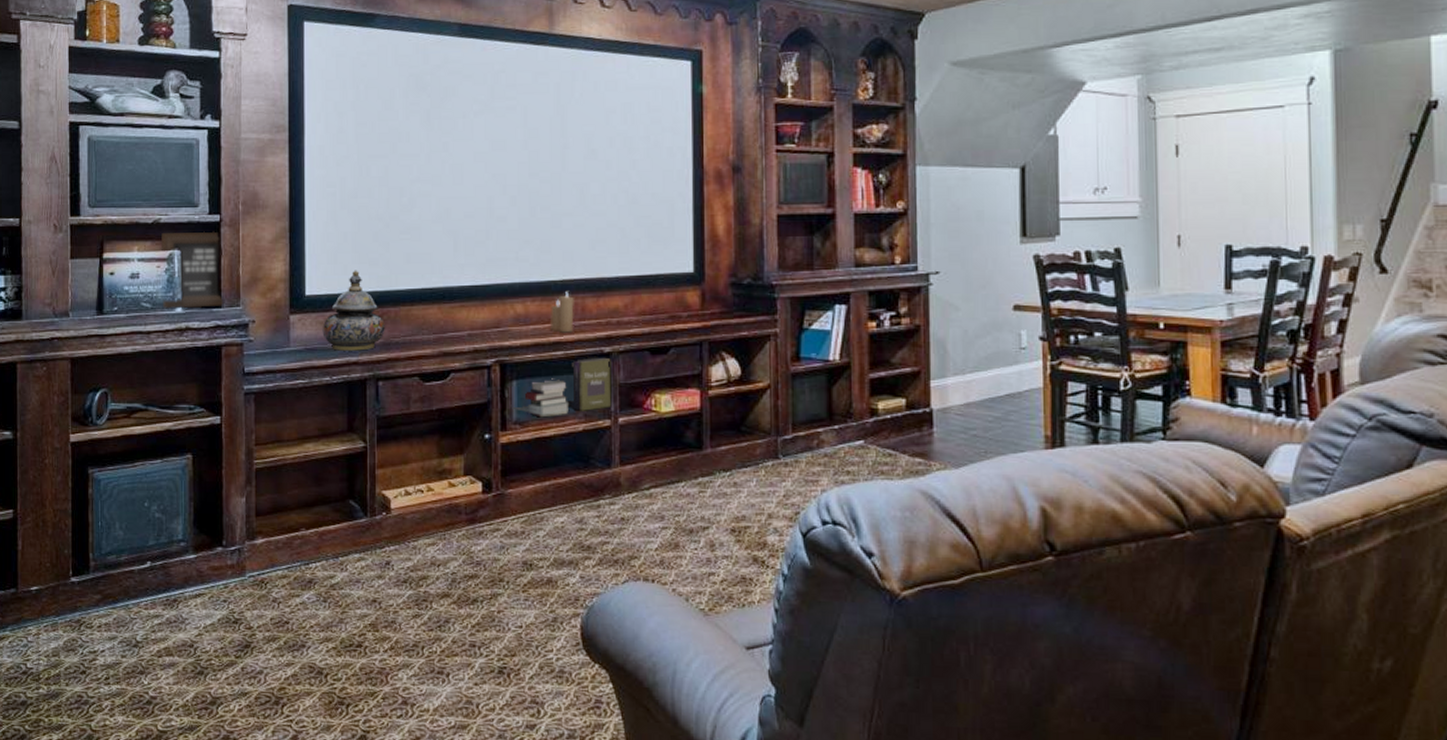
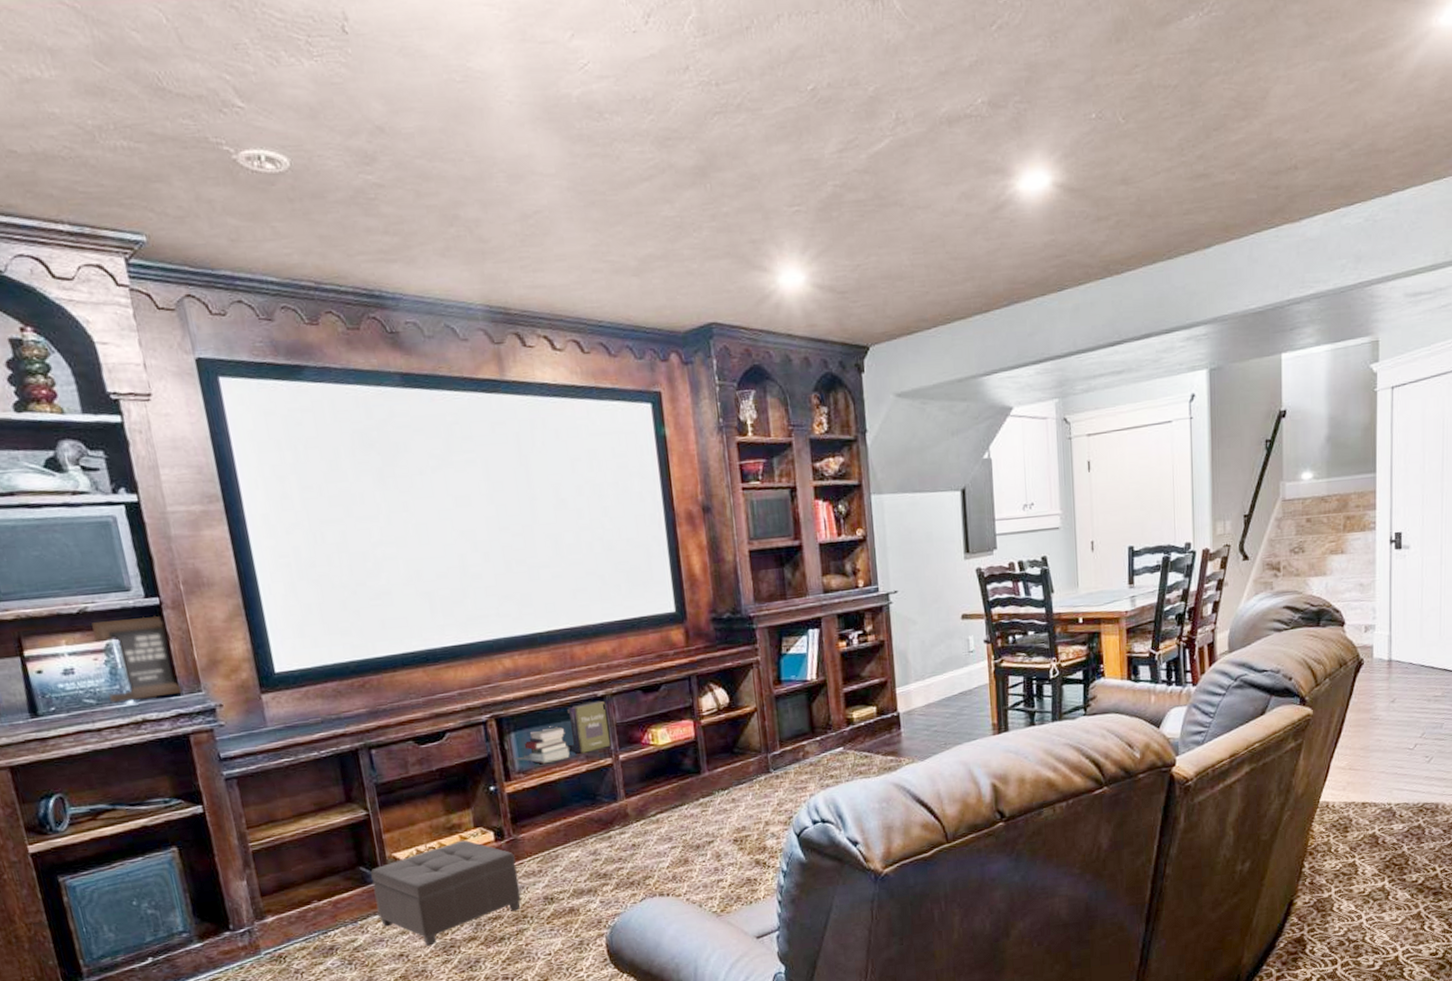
decorative jar: present [322,270,386,351] -> none [299,641,371,725]
ottoman: none [359,487,500,596] -> present [370,840,521,946]
candle: present [551,292,574,333] -> none [539,642,565,682]

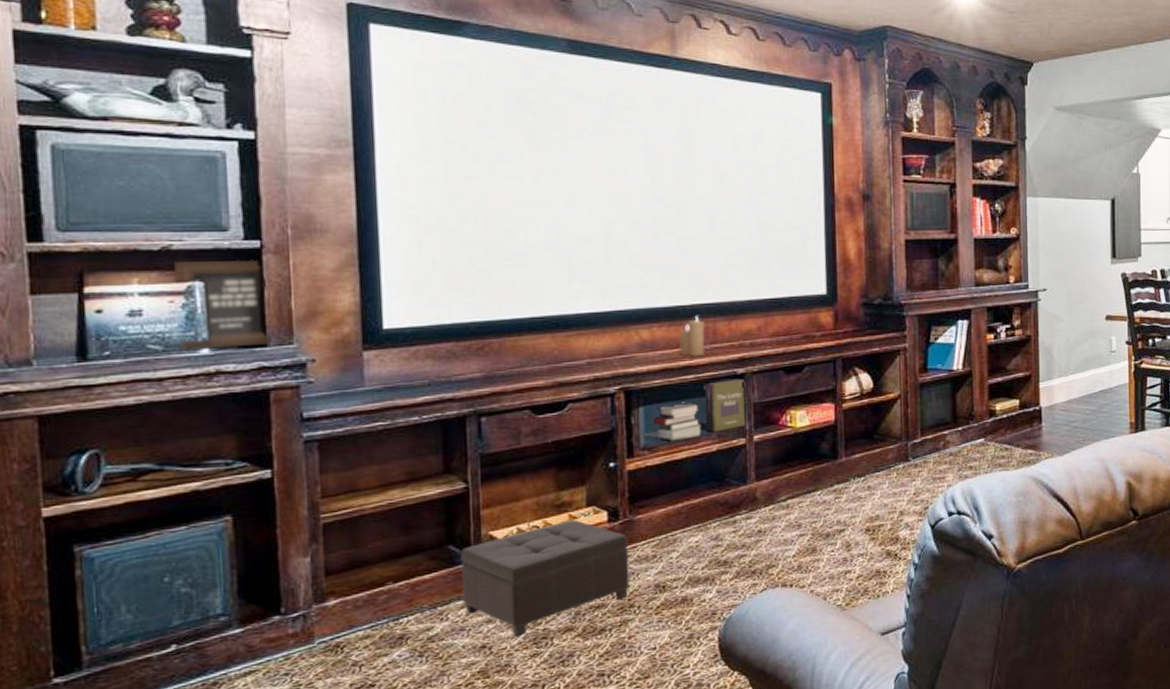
candle: none [539,642,565,682] -> present [679,316,705,357]

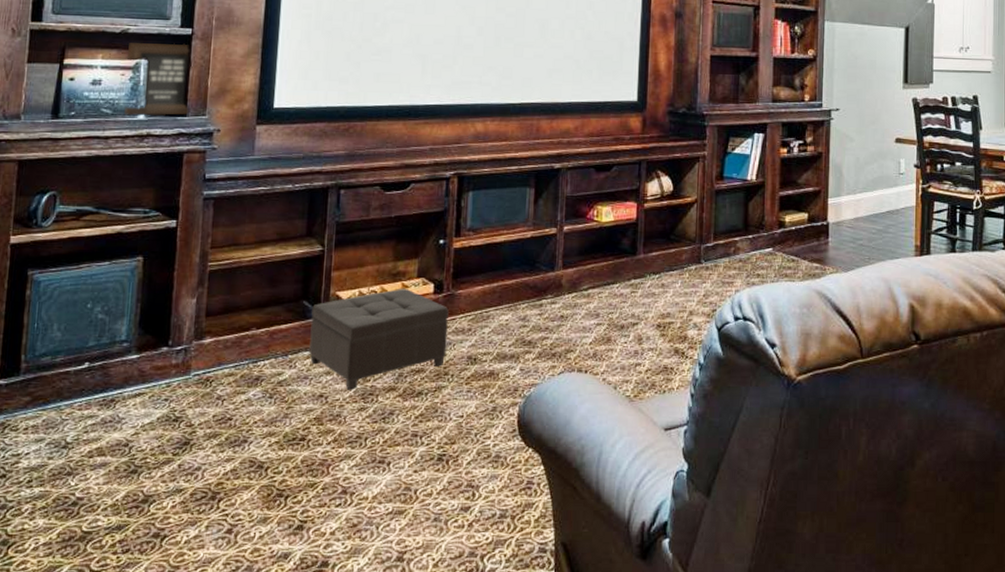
books: present [637,402,701,442] -> none [465,190,519,225]
candle: present [679,316,705,357] -> none [507,114,530,150]
books: present [689,377,746,432] -> none [511,171,560,220]

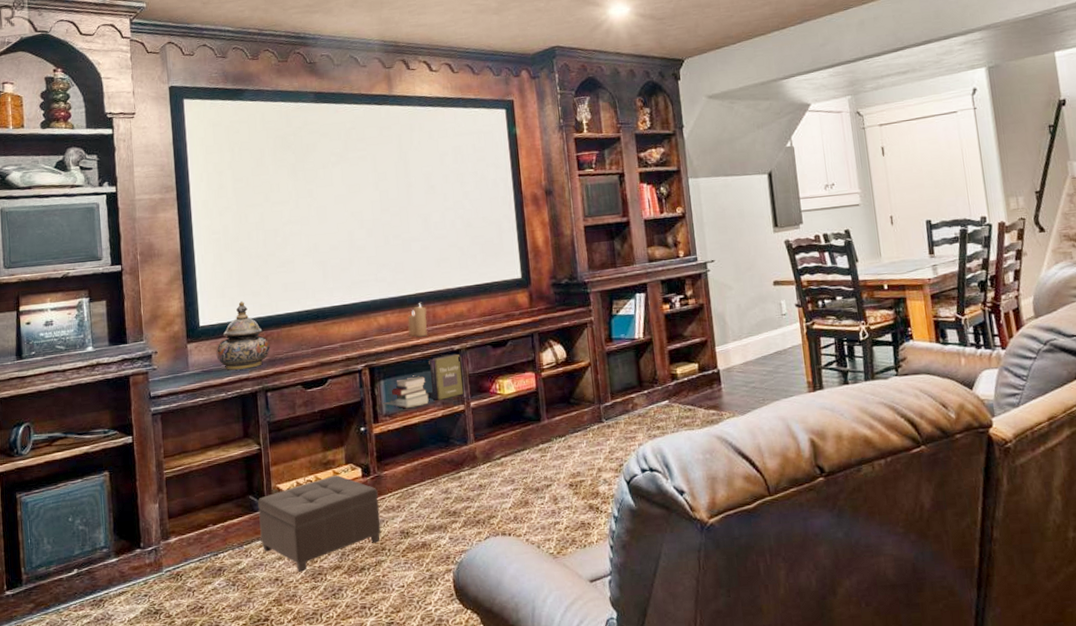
picture frame: present [124,43,190,117] -> none [70,279,129,350]
decorative jar: none [288,86,352,161] -> present [216,301,271,370]
books: none [465,190,519,225] -> present [380,375,429,409]
candle: none [507,114,530,150] -> present [407,303,427,337]
books: none [511,171,560,220] -> present [418,353,464,400]

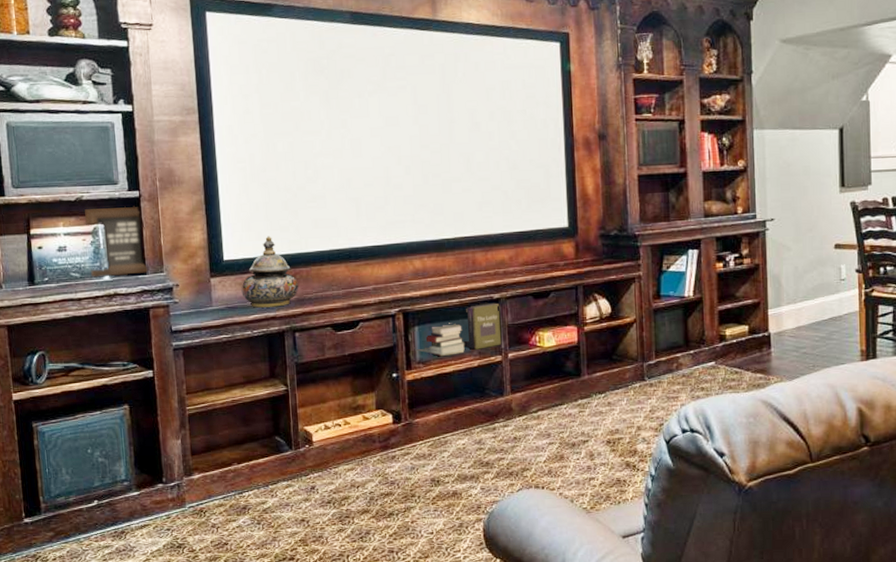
picture frame: none [70,279,129,350] -> present [85,206,149,279]
ottoman: present [258,475,381,572] -> none [284,420,411,514]
candle: present [407,303,427,337] -> none [445,248,466,284]

